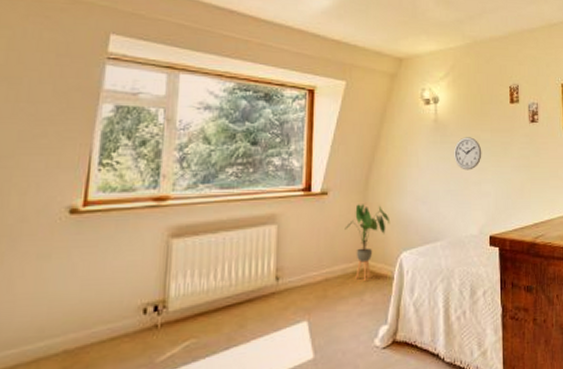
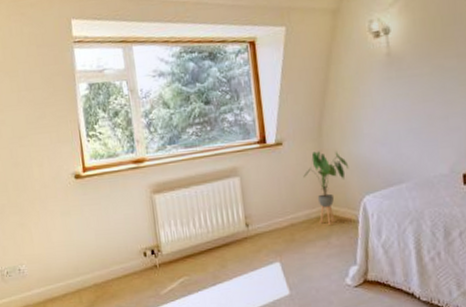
wall clock: present [454,137,482,170] -> none [413,67,448,105]

